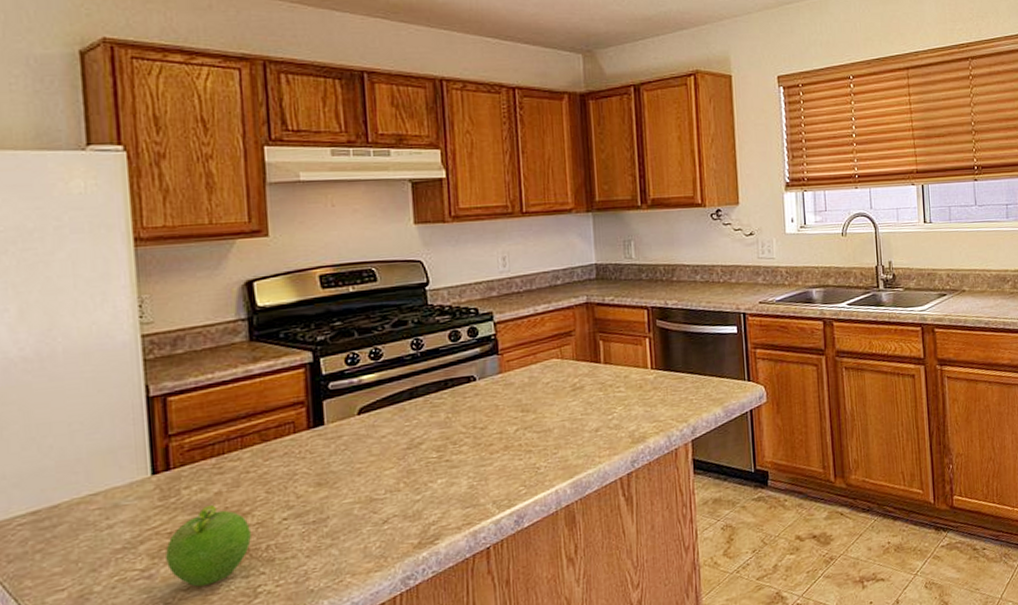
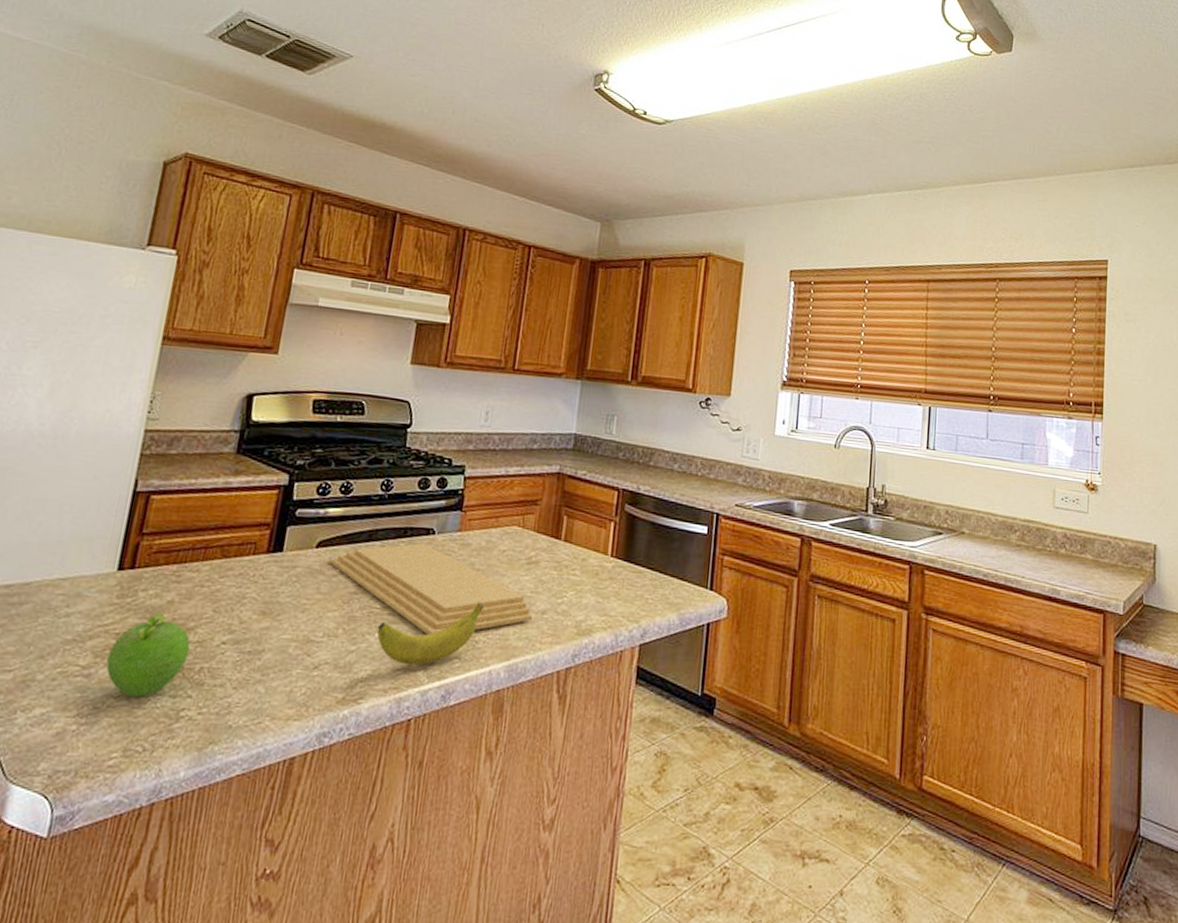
cutting board: none [374,391,588,472] -> present [329,543,534,635]
banana: none [438,432,540,502] -> present [376,601,485,666]

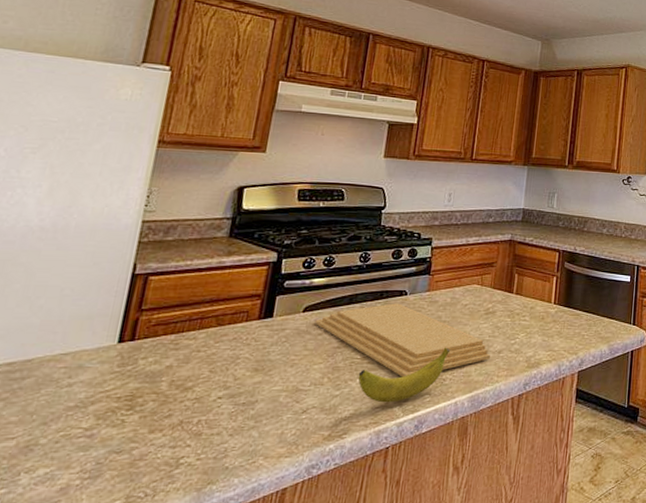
fruit: present [106,613,191,697] -> none [108,377,189,451]

